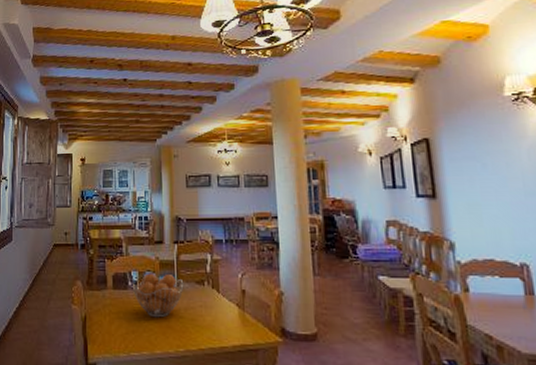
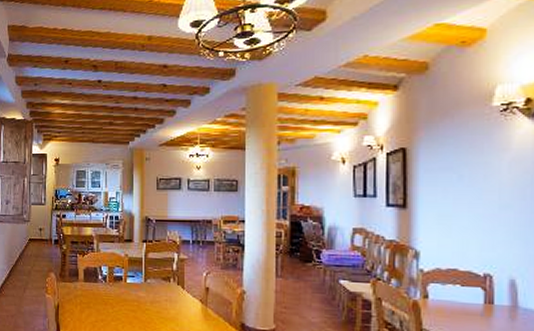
fruit basket: present [133,273,184,318] -> none [103,268,151,309]

